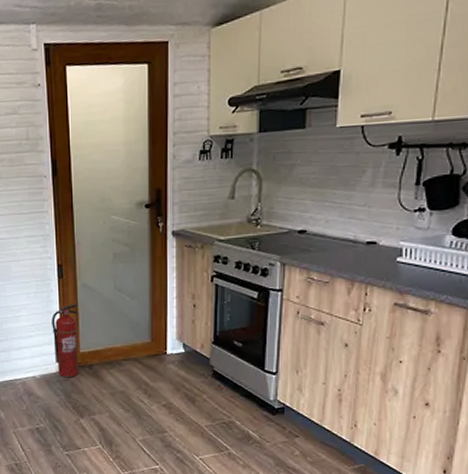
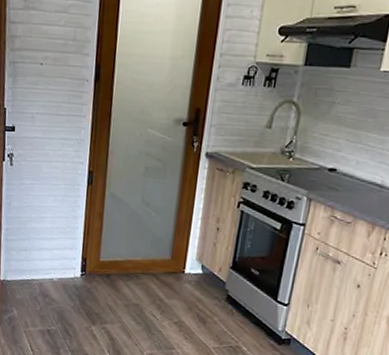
fire extinguisher: present [52,303,79,378] -> none [74,211,104,285]

